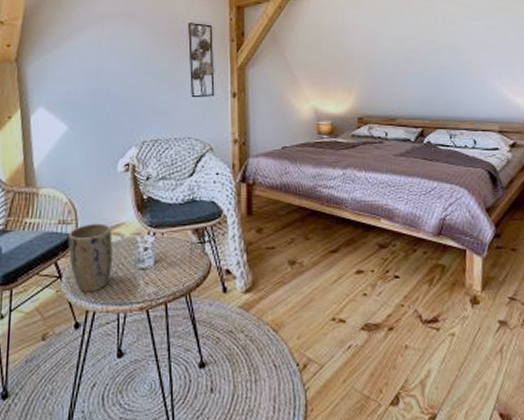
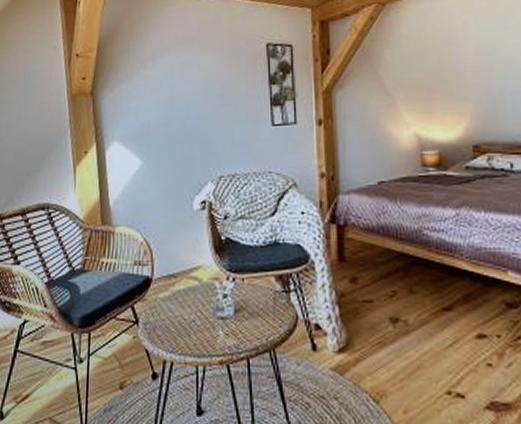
plant pot: present [68,223,113,293] -> none [144,266,191,341]

